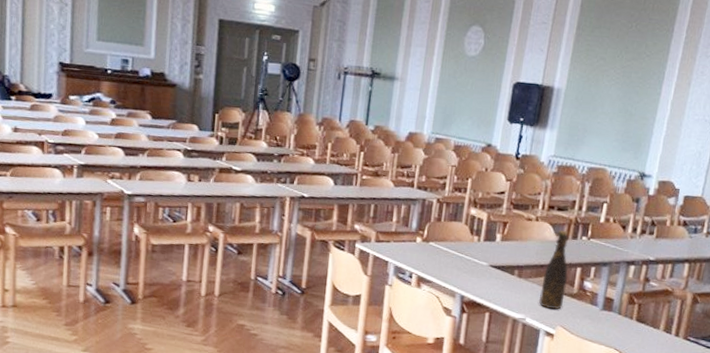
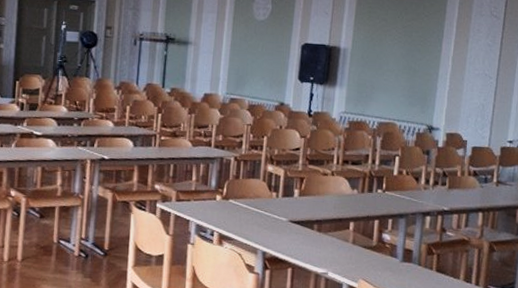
bottle: present [539,230,569,309] -> none [340,183,367,262]

